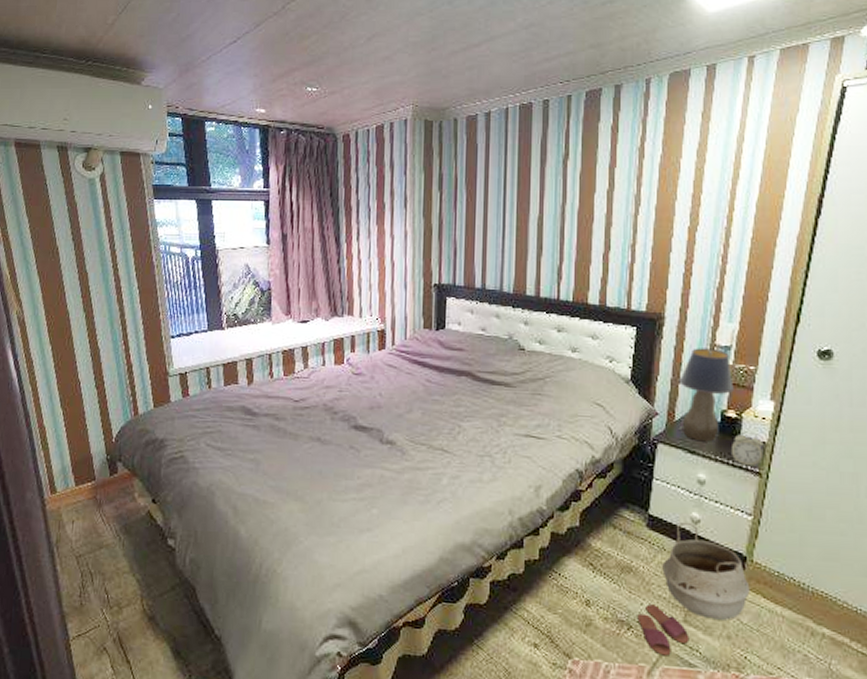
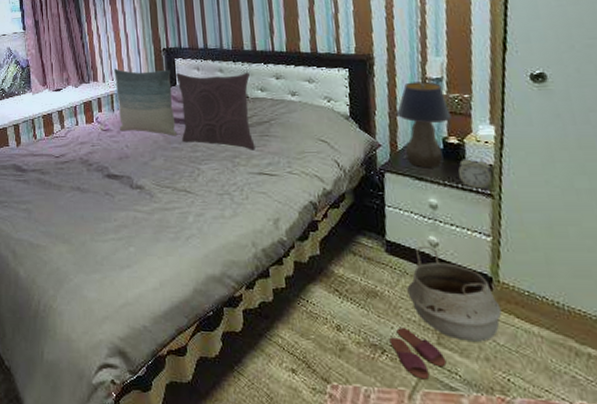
pillow: none [374,302,441,388] -> present [114,68,178,137]
pillow: none [445,315,529,410] -> present [176,73,256,150]

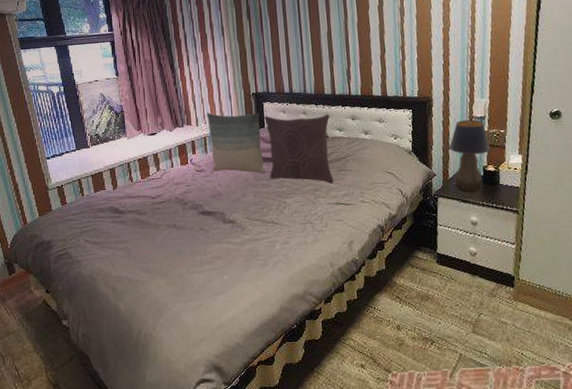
slippers: present [389,328,447,380] -> none [437,322,479,361]
woven basket: present [407,245,502,342] -> none [452,255,520,328]
alarm clock: present [458,155,493,189] -> none [494,180,519,207]

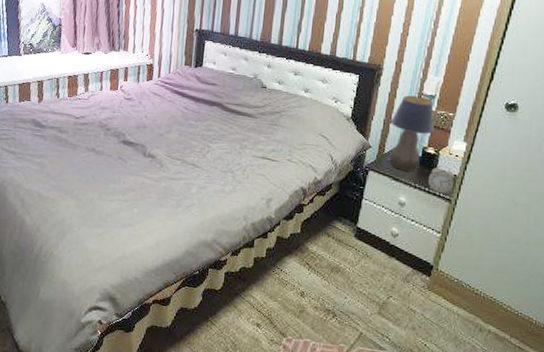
pillow: present [207,112,266,174] -> none [142,41,199,114]
pillow: present [264,115,334,184] -> none [199,55,271,137]
alarm clock: none [494,180,519,207] -> present [428,165,455,194]

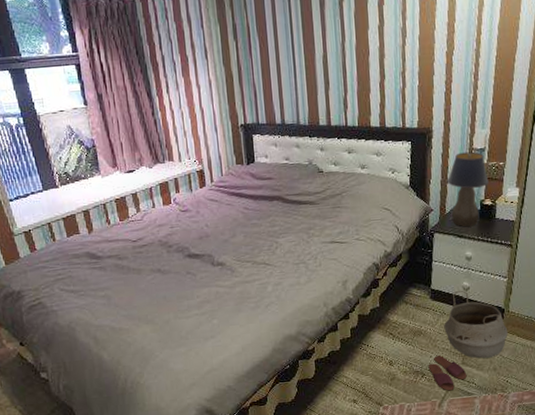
slippers: none [341,298,382,340] -> present [428,355,467,391]
woven basket: none [364,235,434,315] -> present [444,290,508,359]
alarm clock: present [428,165,455,194] -> none [490,214,513,241]

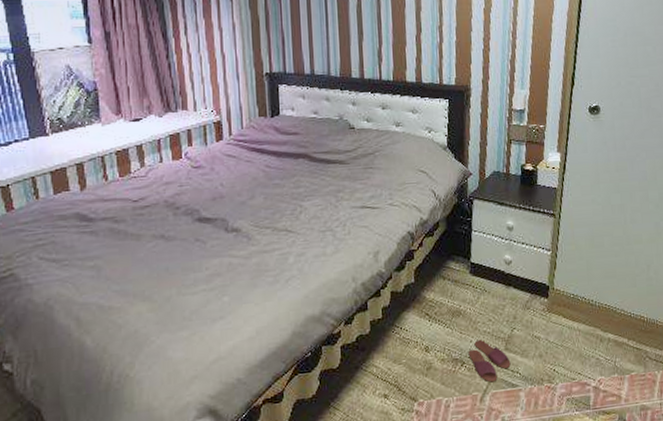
woven basket: present [444,290,508,359] -> none [485,264,554,344]
table lamp: present [447,151,489,227] -> none [486,112,529,194]

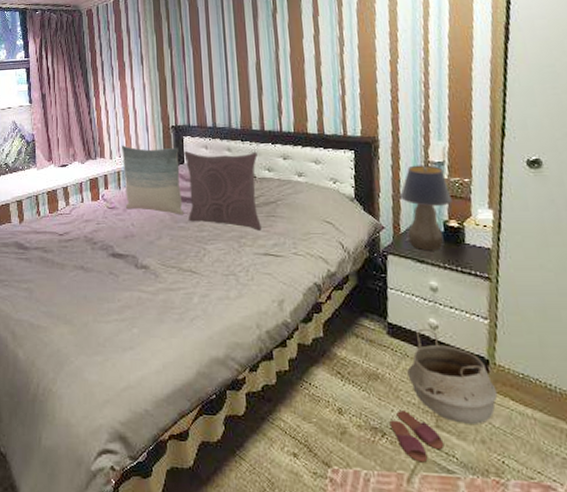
pillow: none [208,95,280,172] -> present [122,145,185,216]
pillow: none [279,101,359,184] -> present [184,151,262,231]
woven basket: none [485,264,554,344] -> present [407,328,498,424]
table lamp: none [486,112,529,194] -> present [399,165,453,251]

